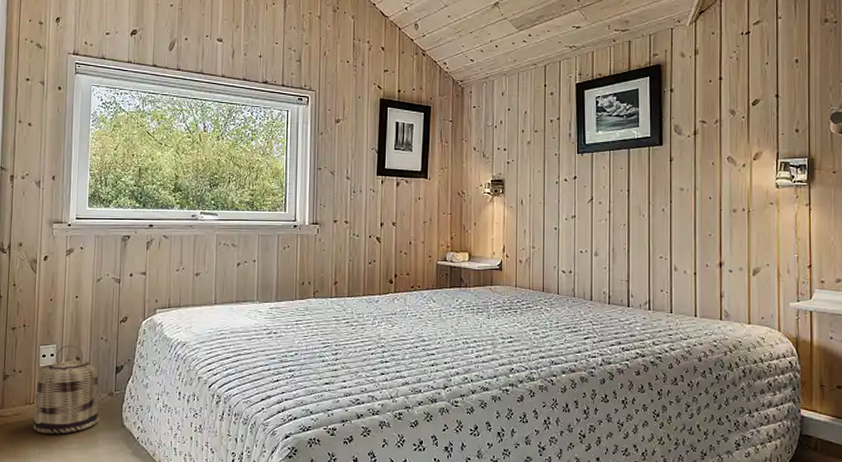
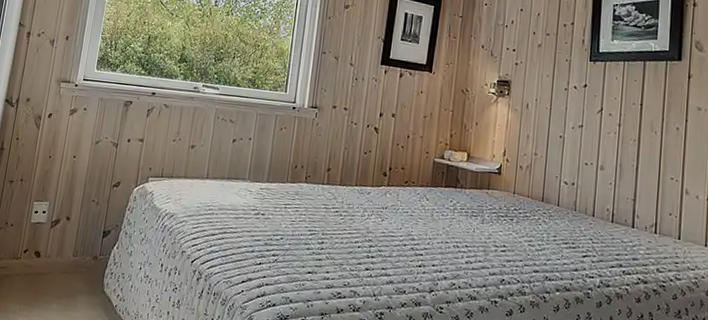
basket: present [33,345,99,434] -> none [17,203,86,293]

